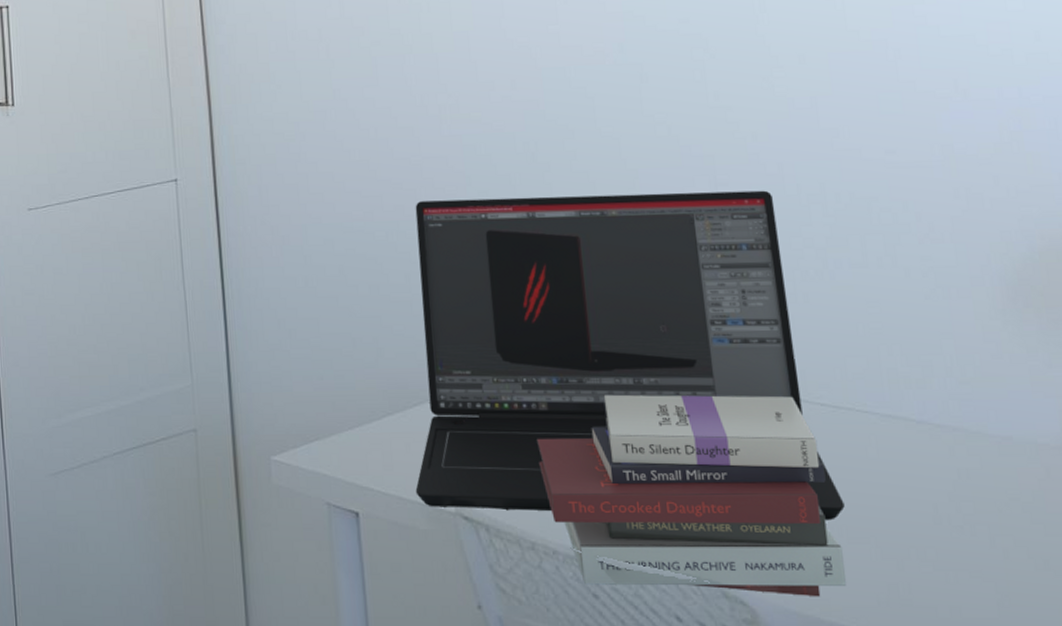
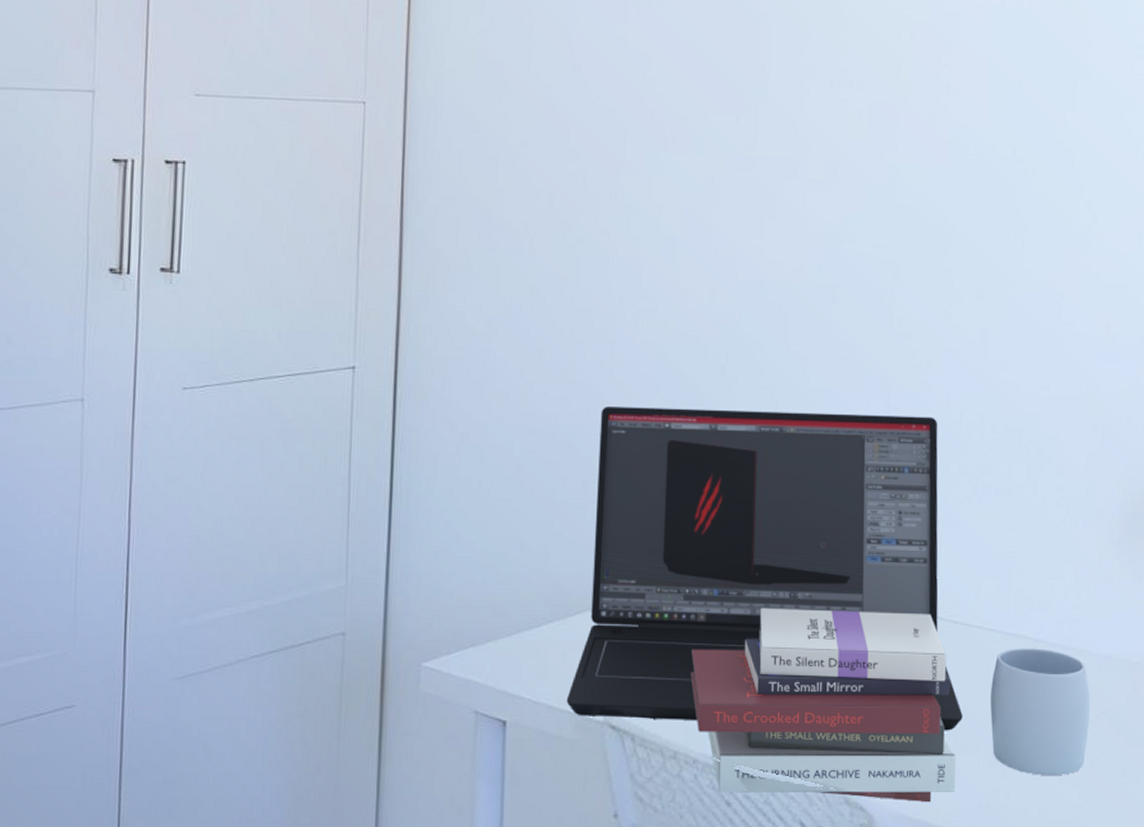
mug: none [872,430,997,568] -> present [990,648,1091,775]

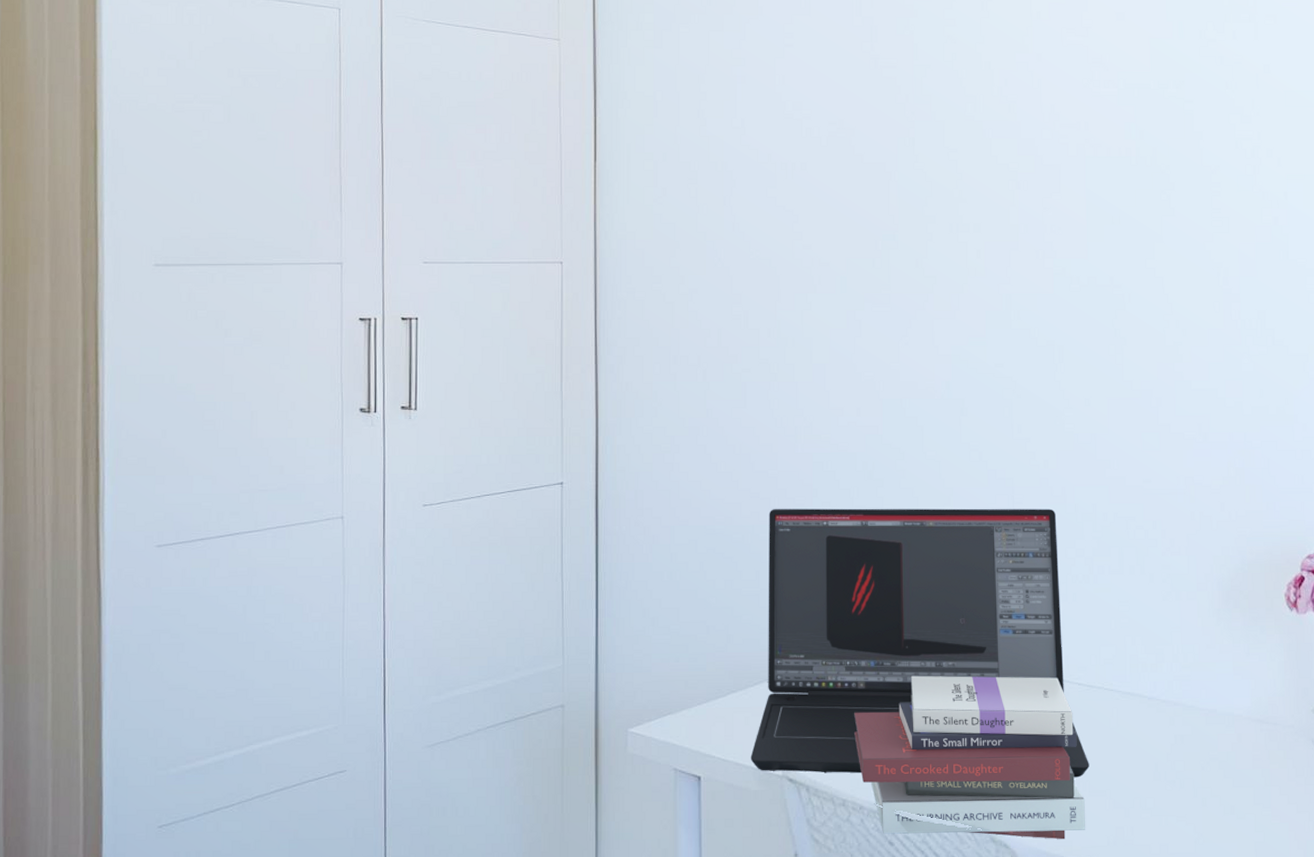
mug: present [990,648,1091,775] -> none [1113,705,1201,815]

